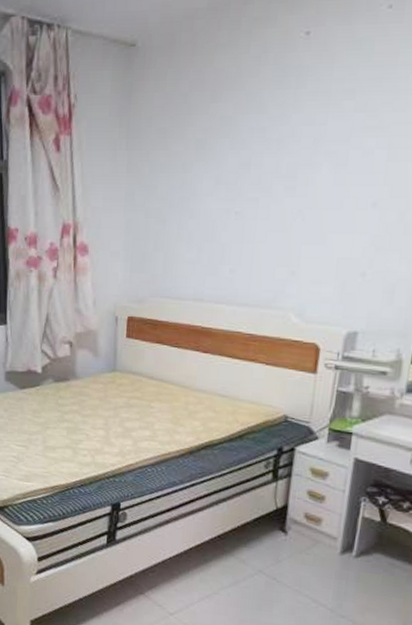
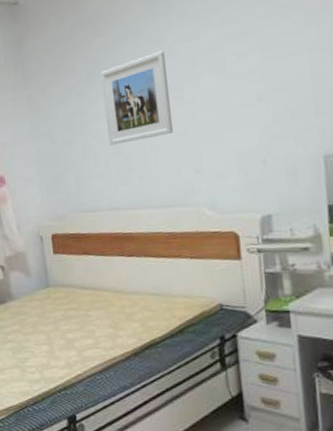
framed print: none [206,131,286,230] -> present [101,50,174,146]

